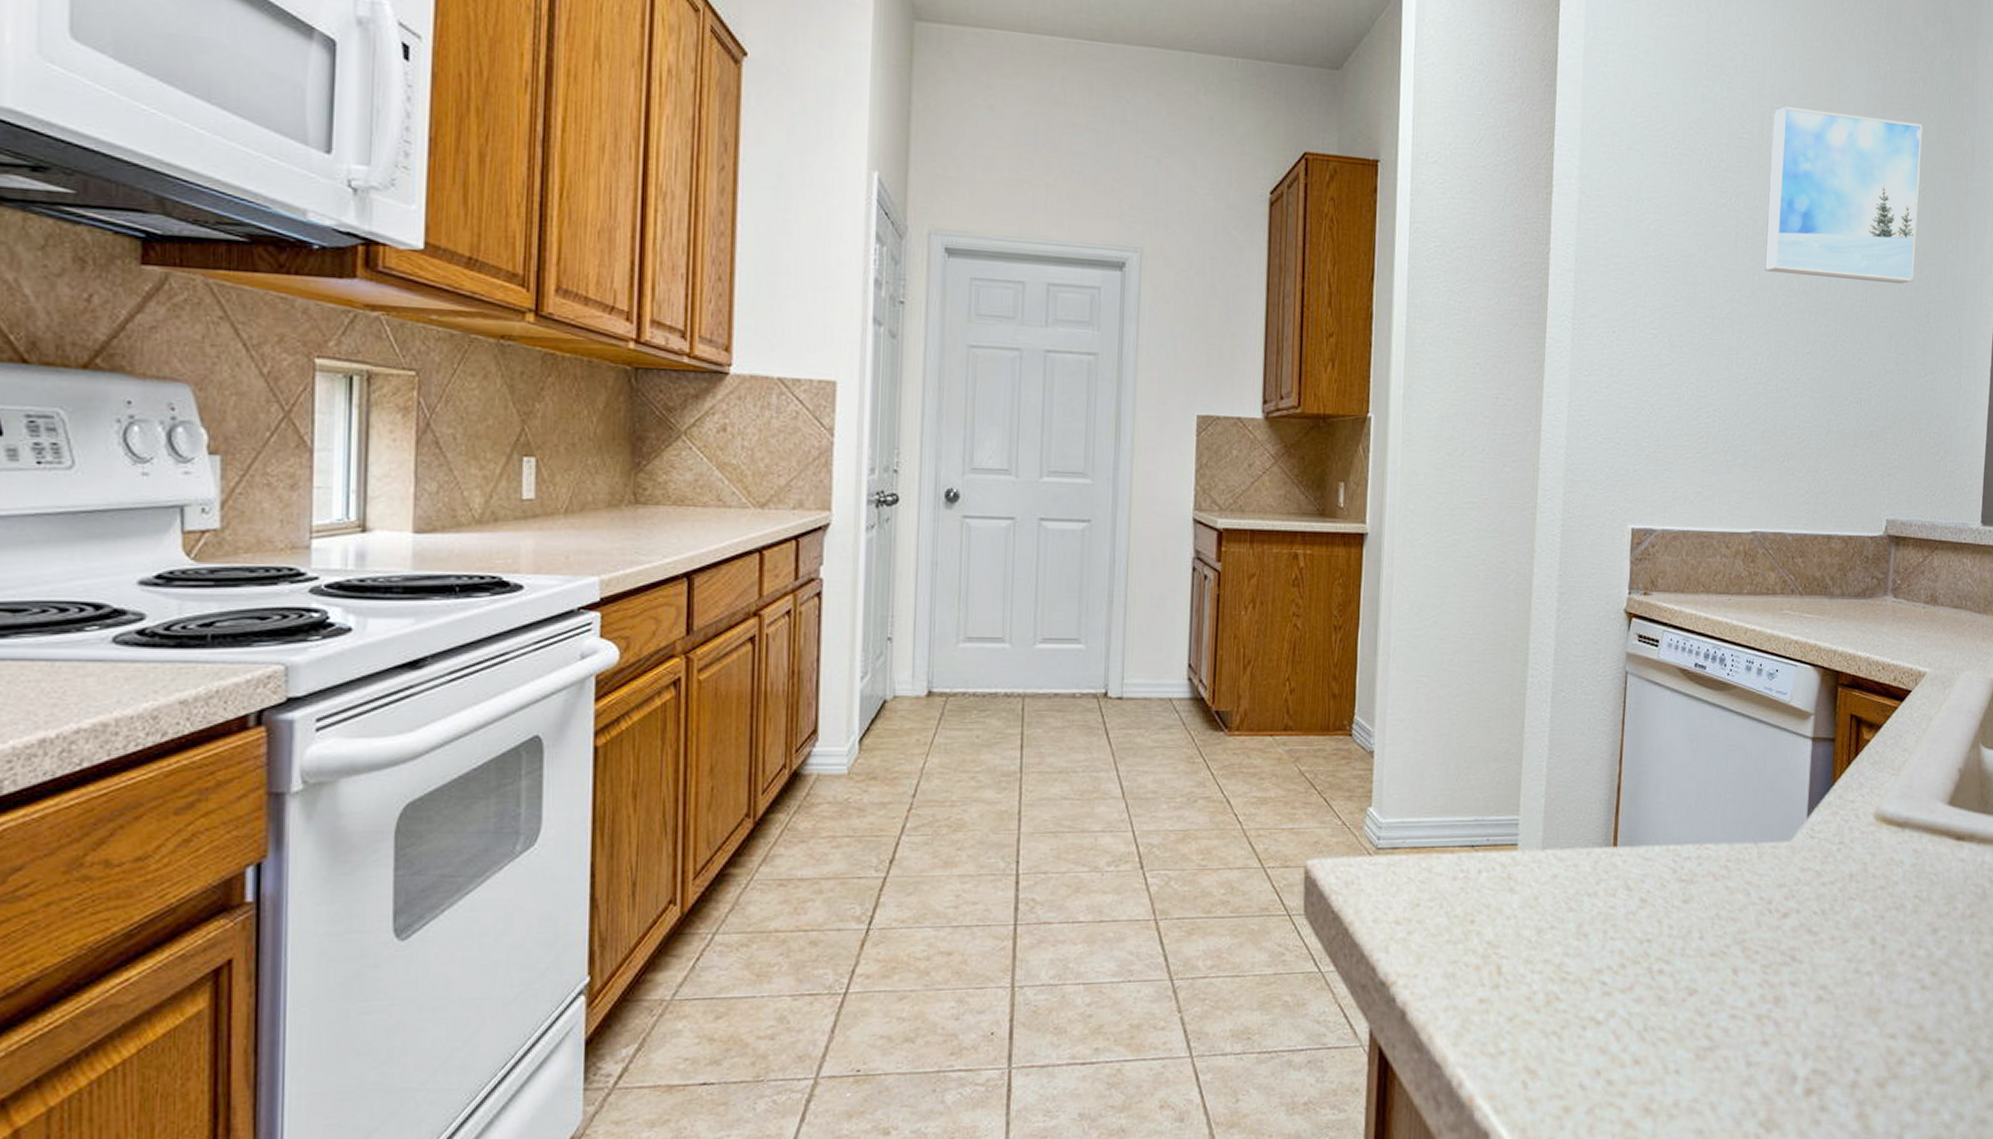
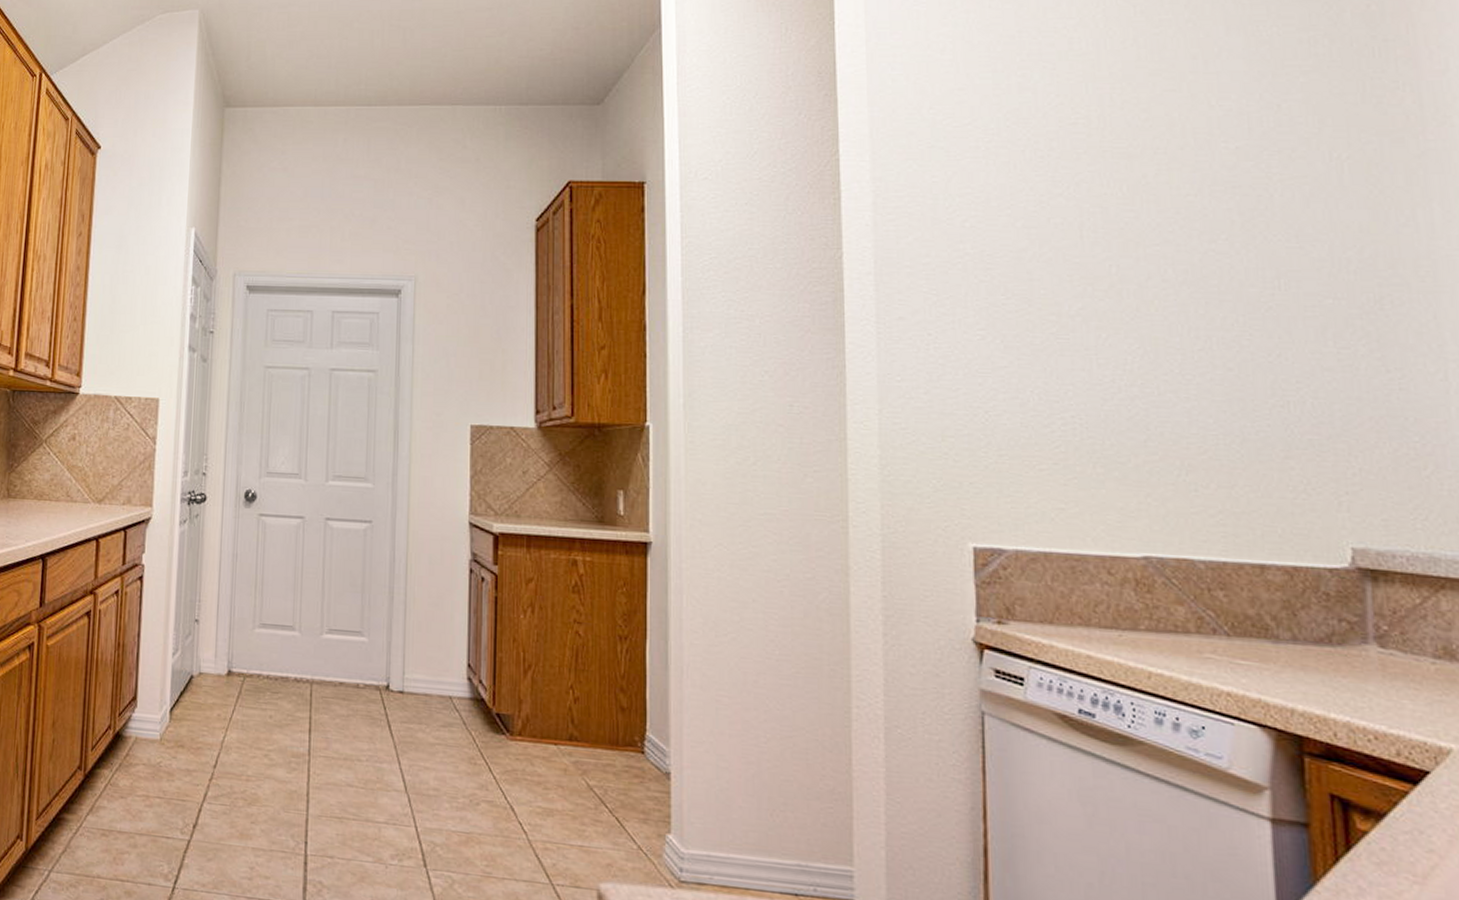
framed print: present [1765,106,1922,284] -> none [1115,84,1349,267]

